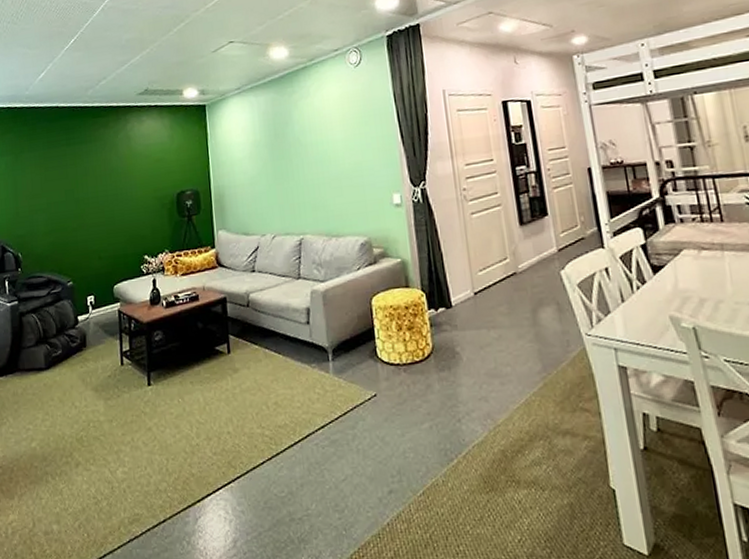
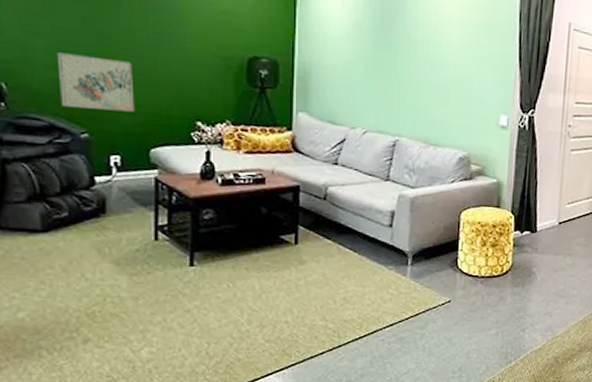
wall art: none [50,217,102,263] -> present [56,52,135,112]

